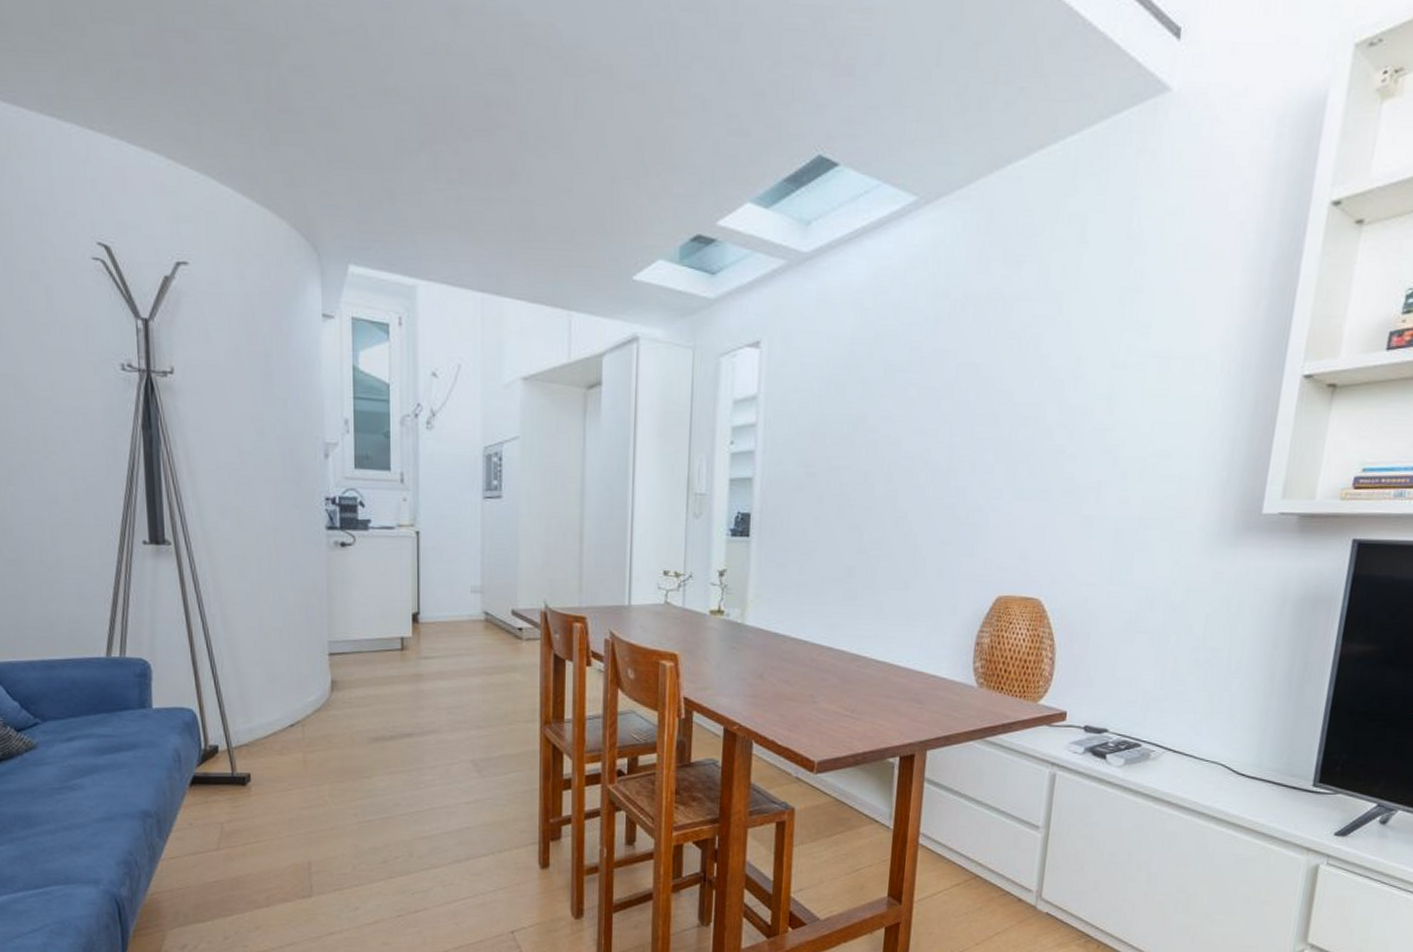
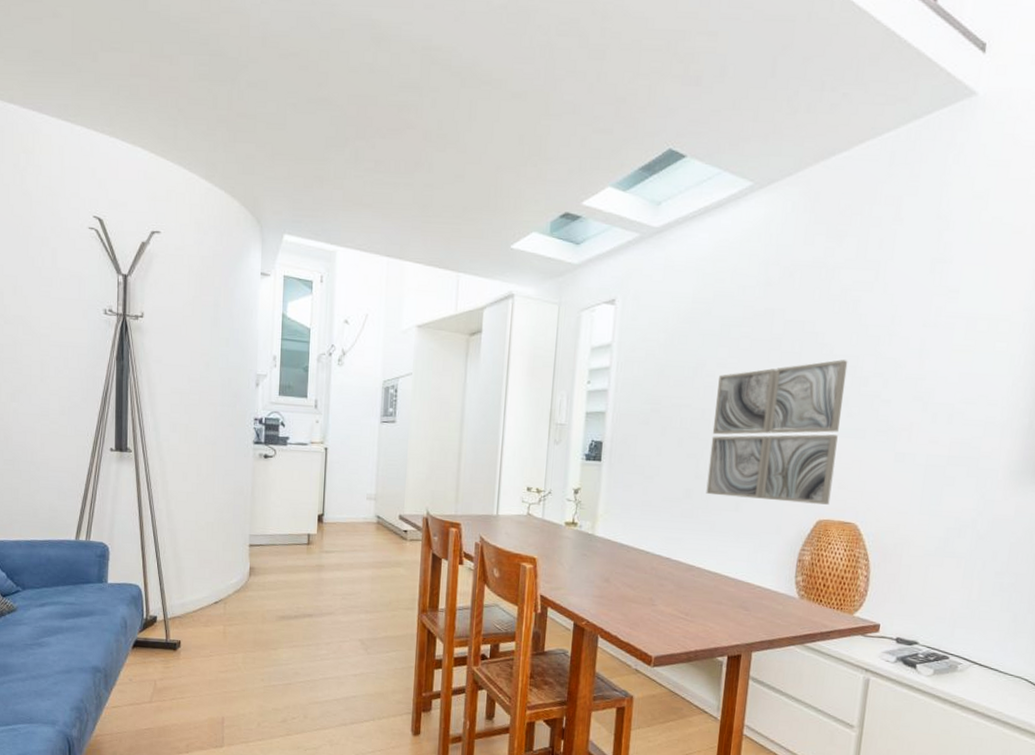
wall art: none [871,409,1029,578] -> present [706,359,848,505]

